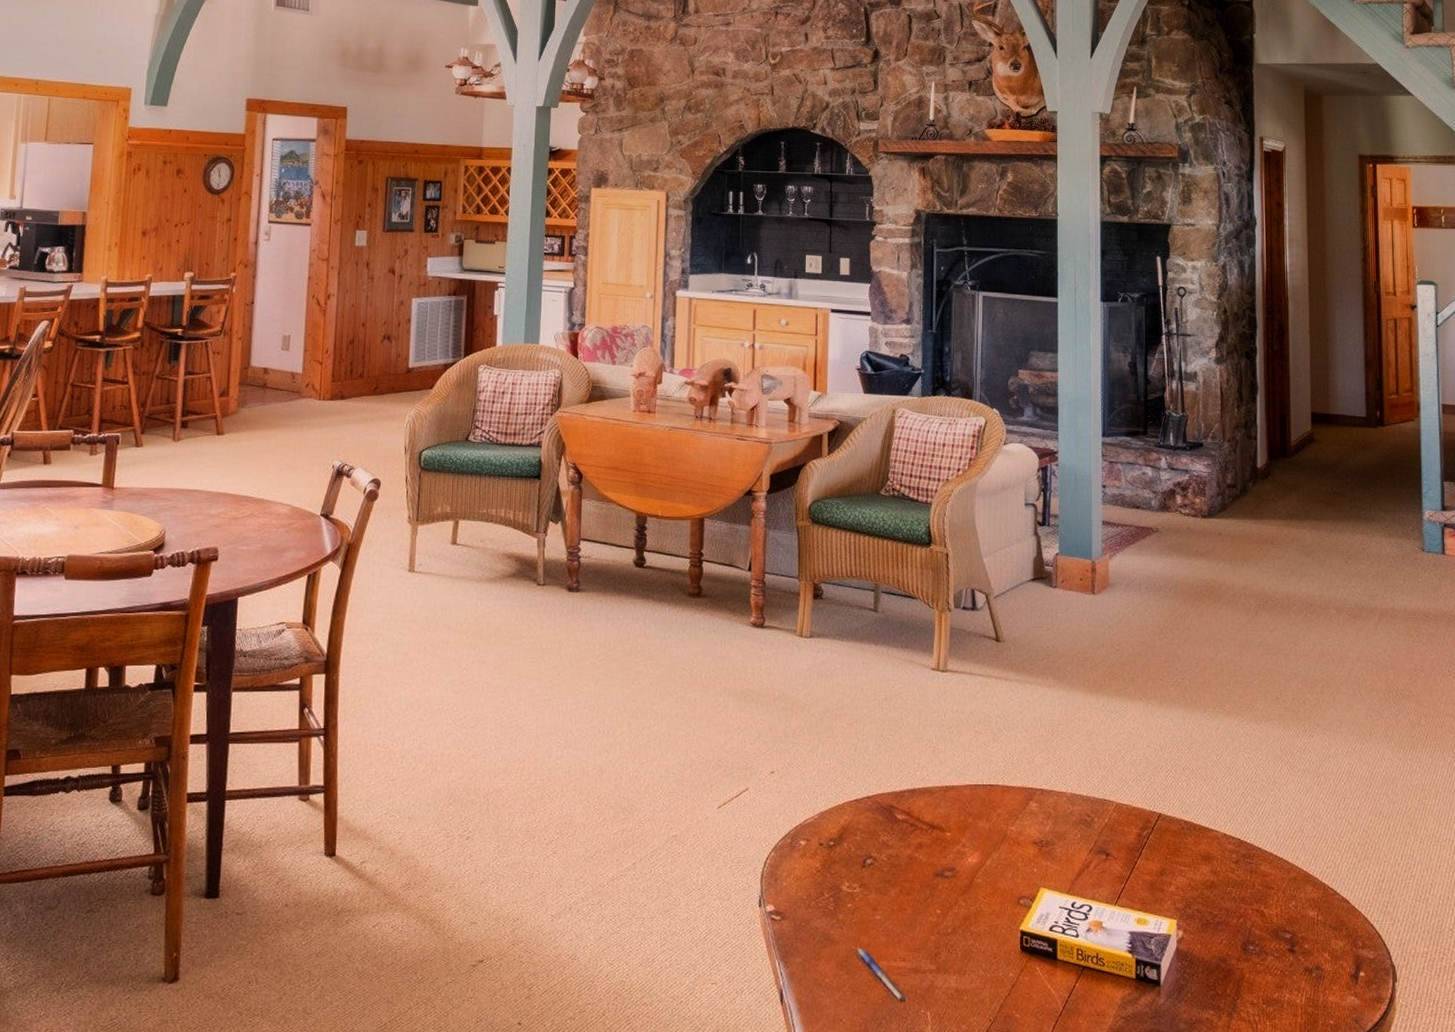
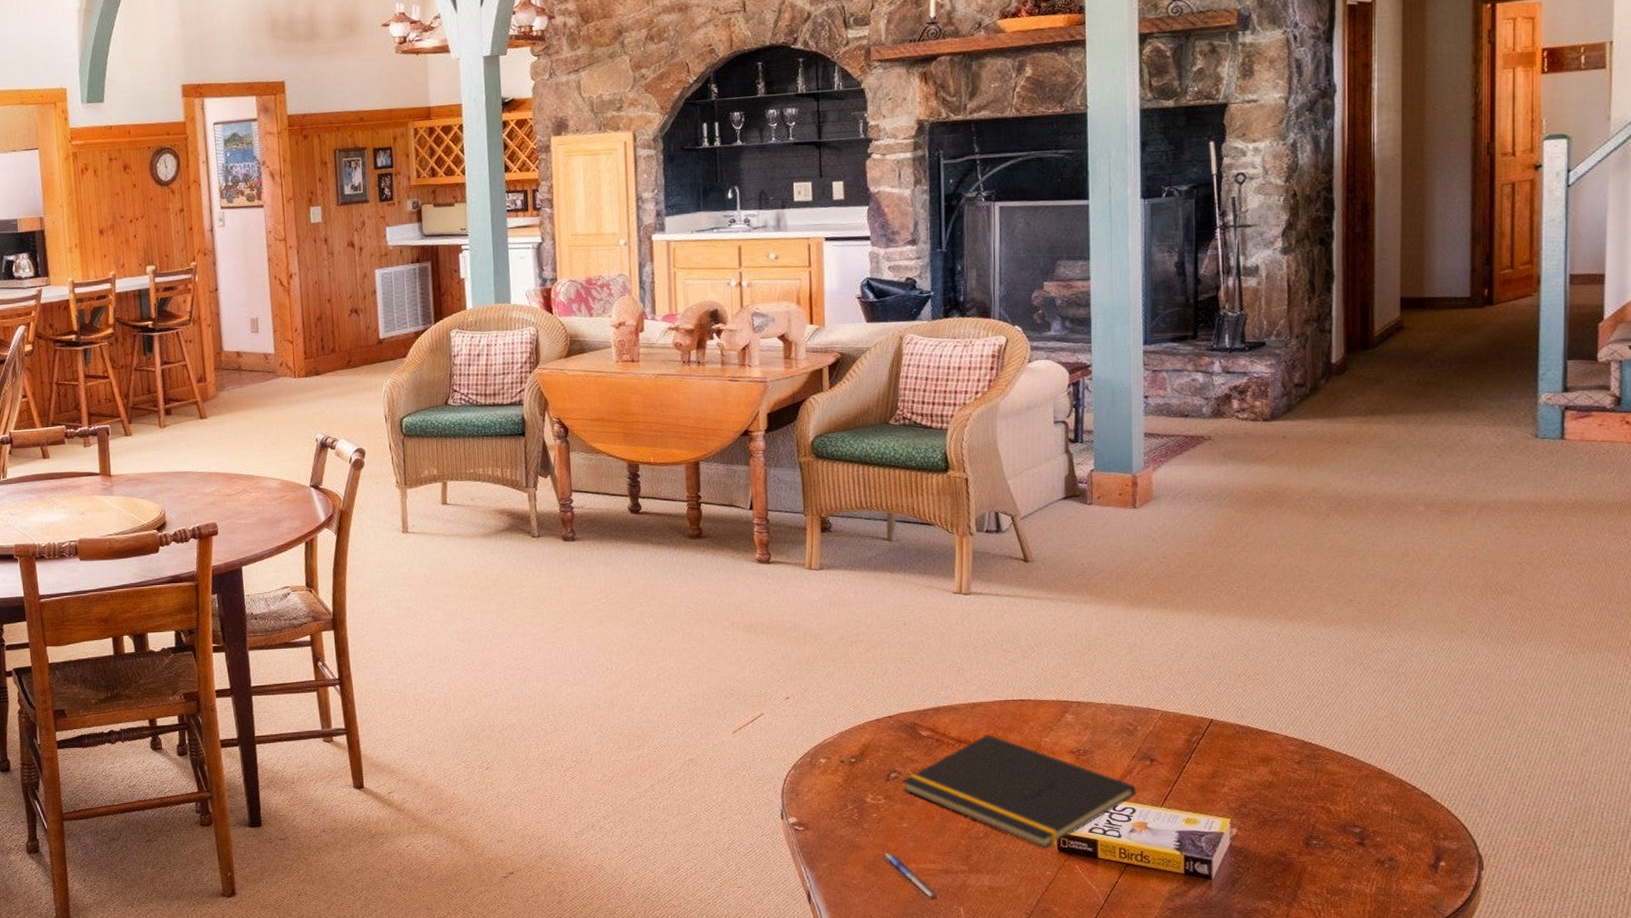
notepad: none [876,821,1092,948] -> present [901,735,1136,849]

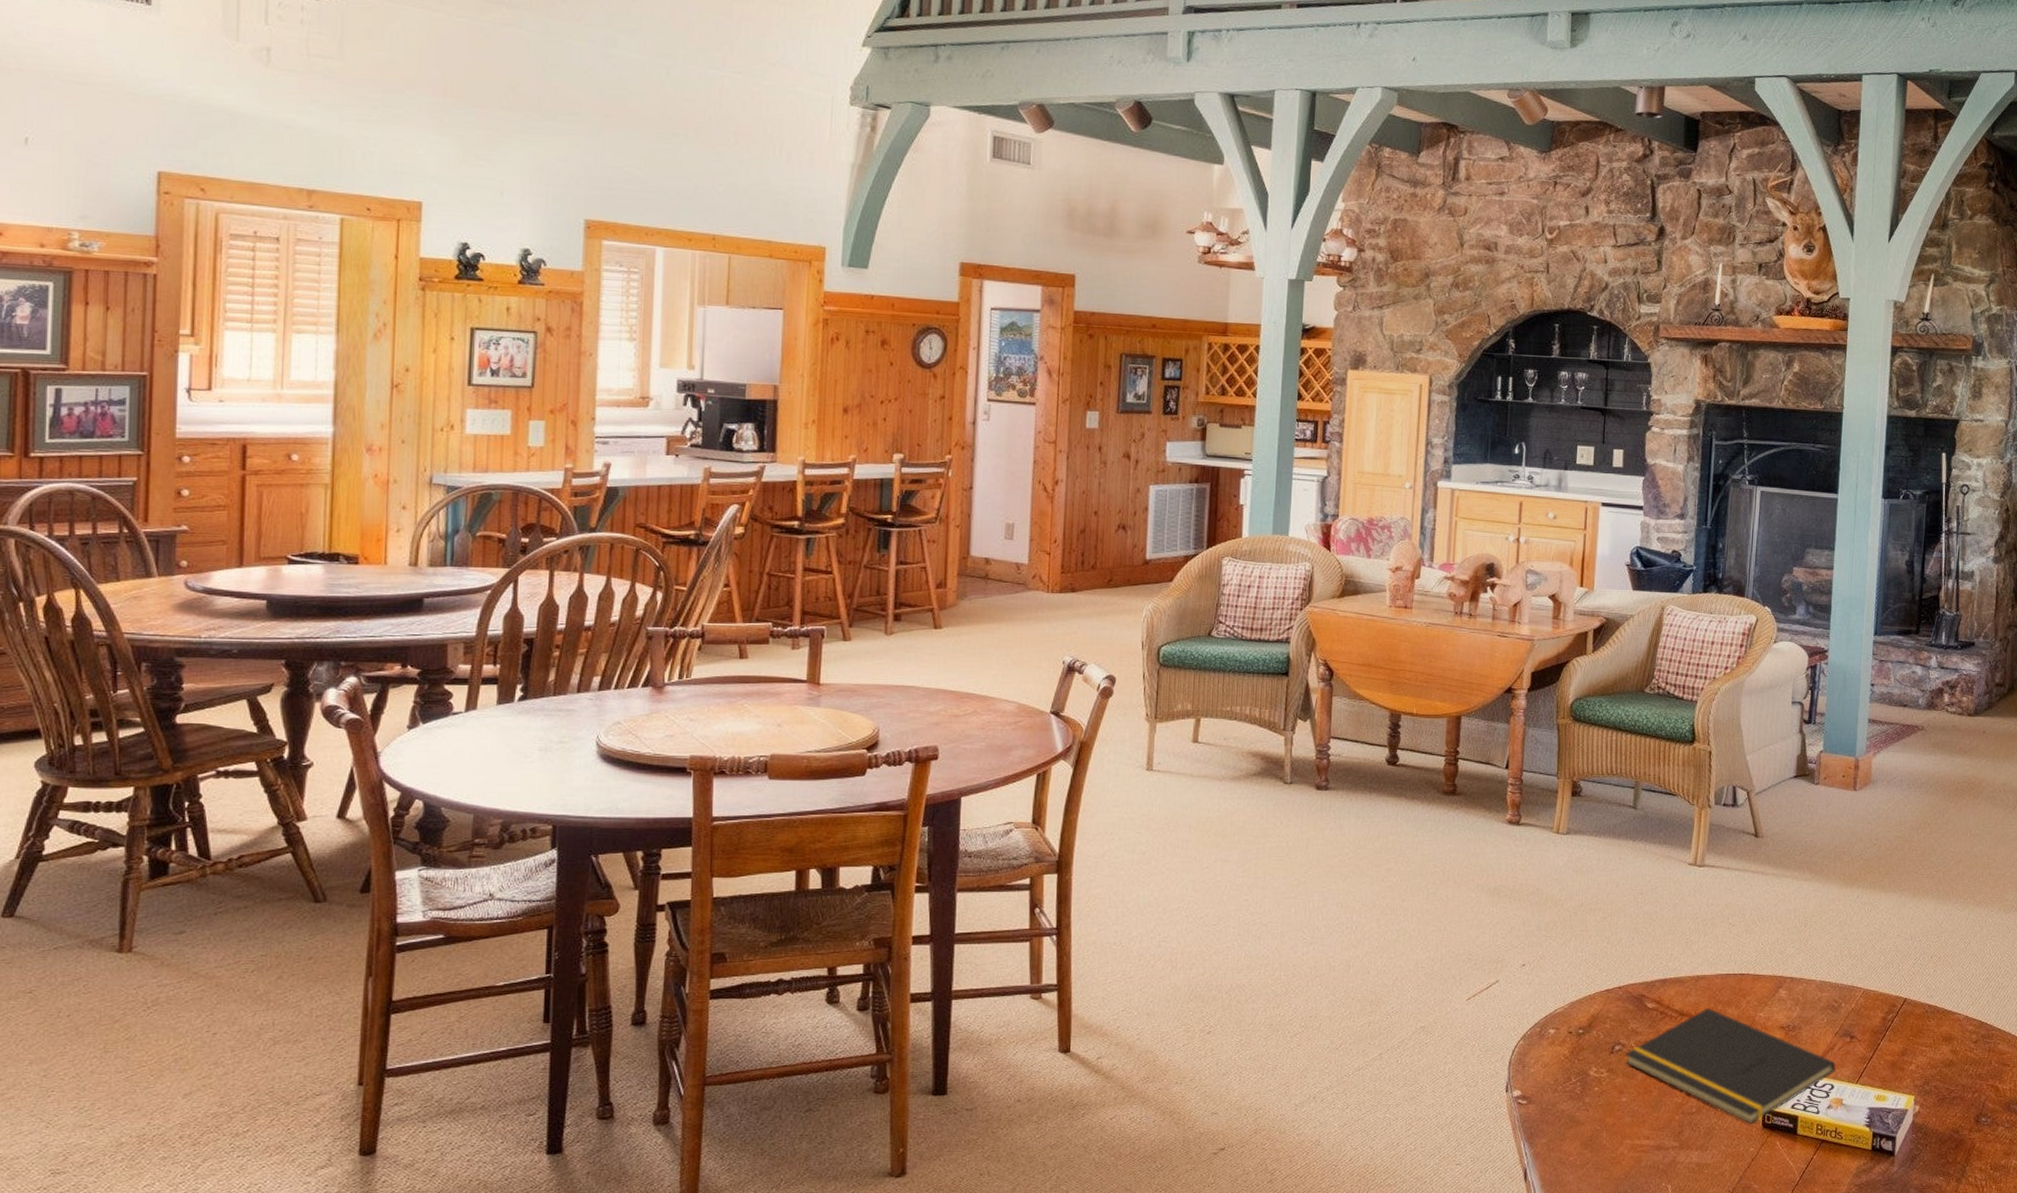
pen: present [882,852,941,899] -> none [1599,1127,1651,1177]

